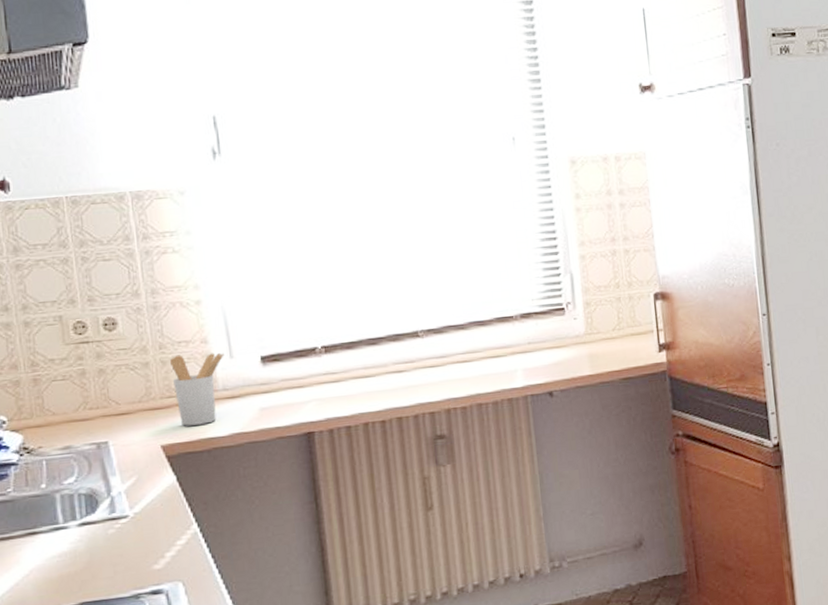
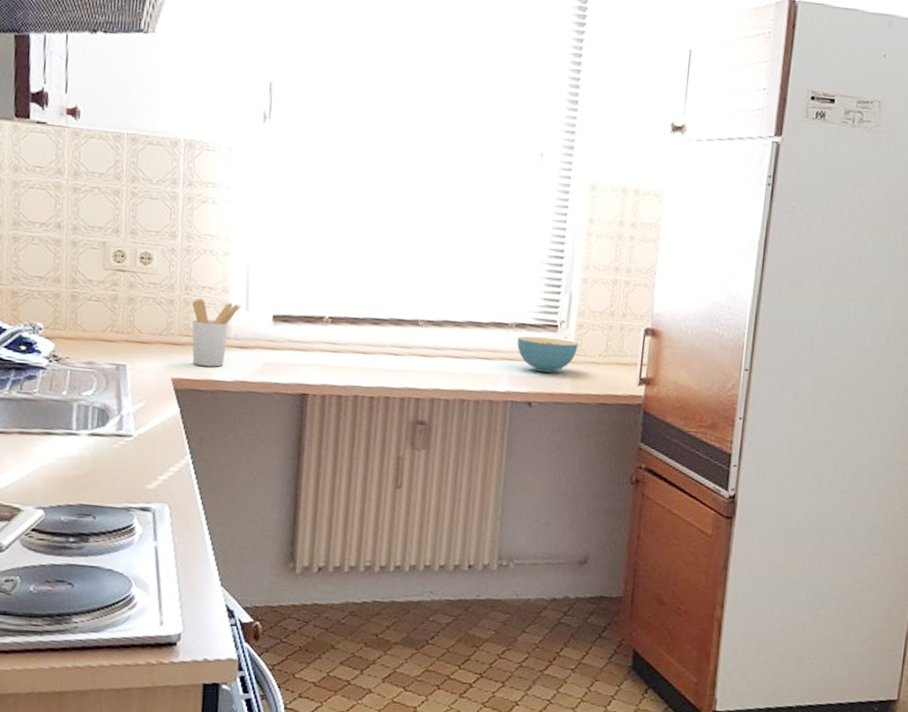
cereal bowl: none [524,320,590,359] -> present [517,336,578,373]

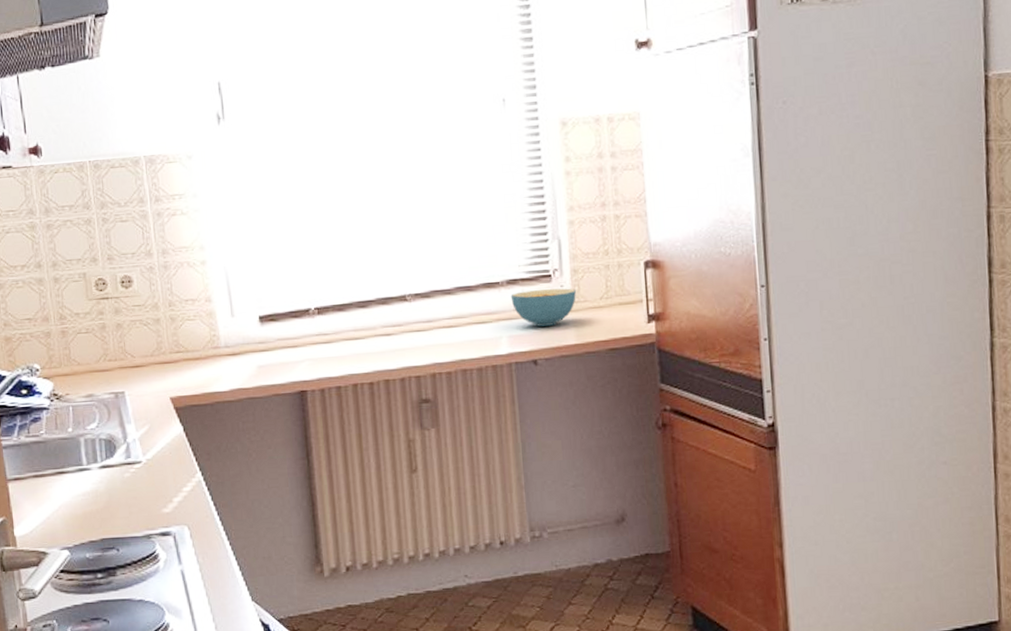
utensil holder: present [192,298,241,367] -> none [177,311,226,380]

